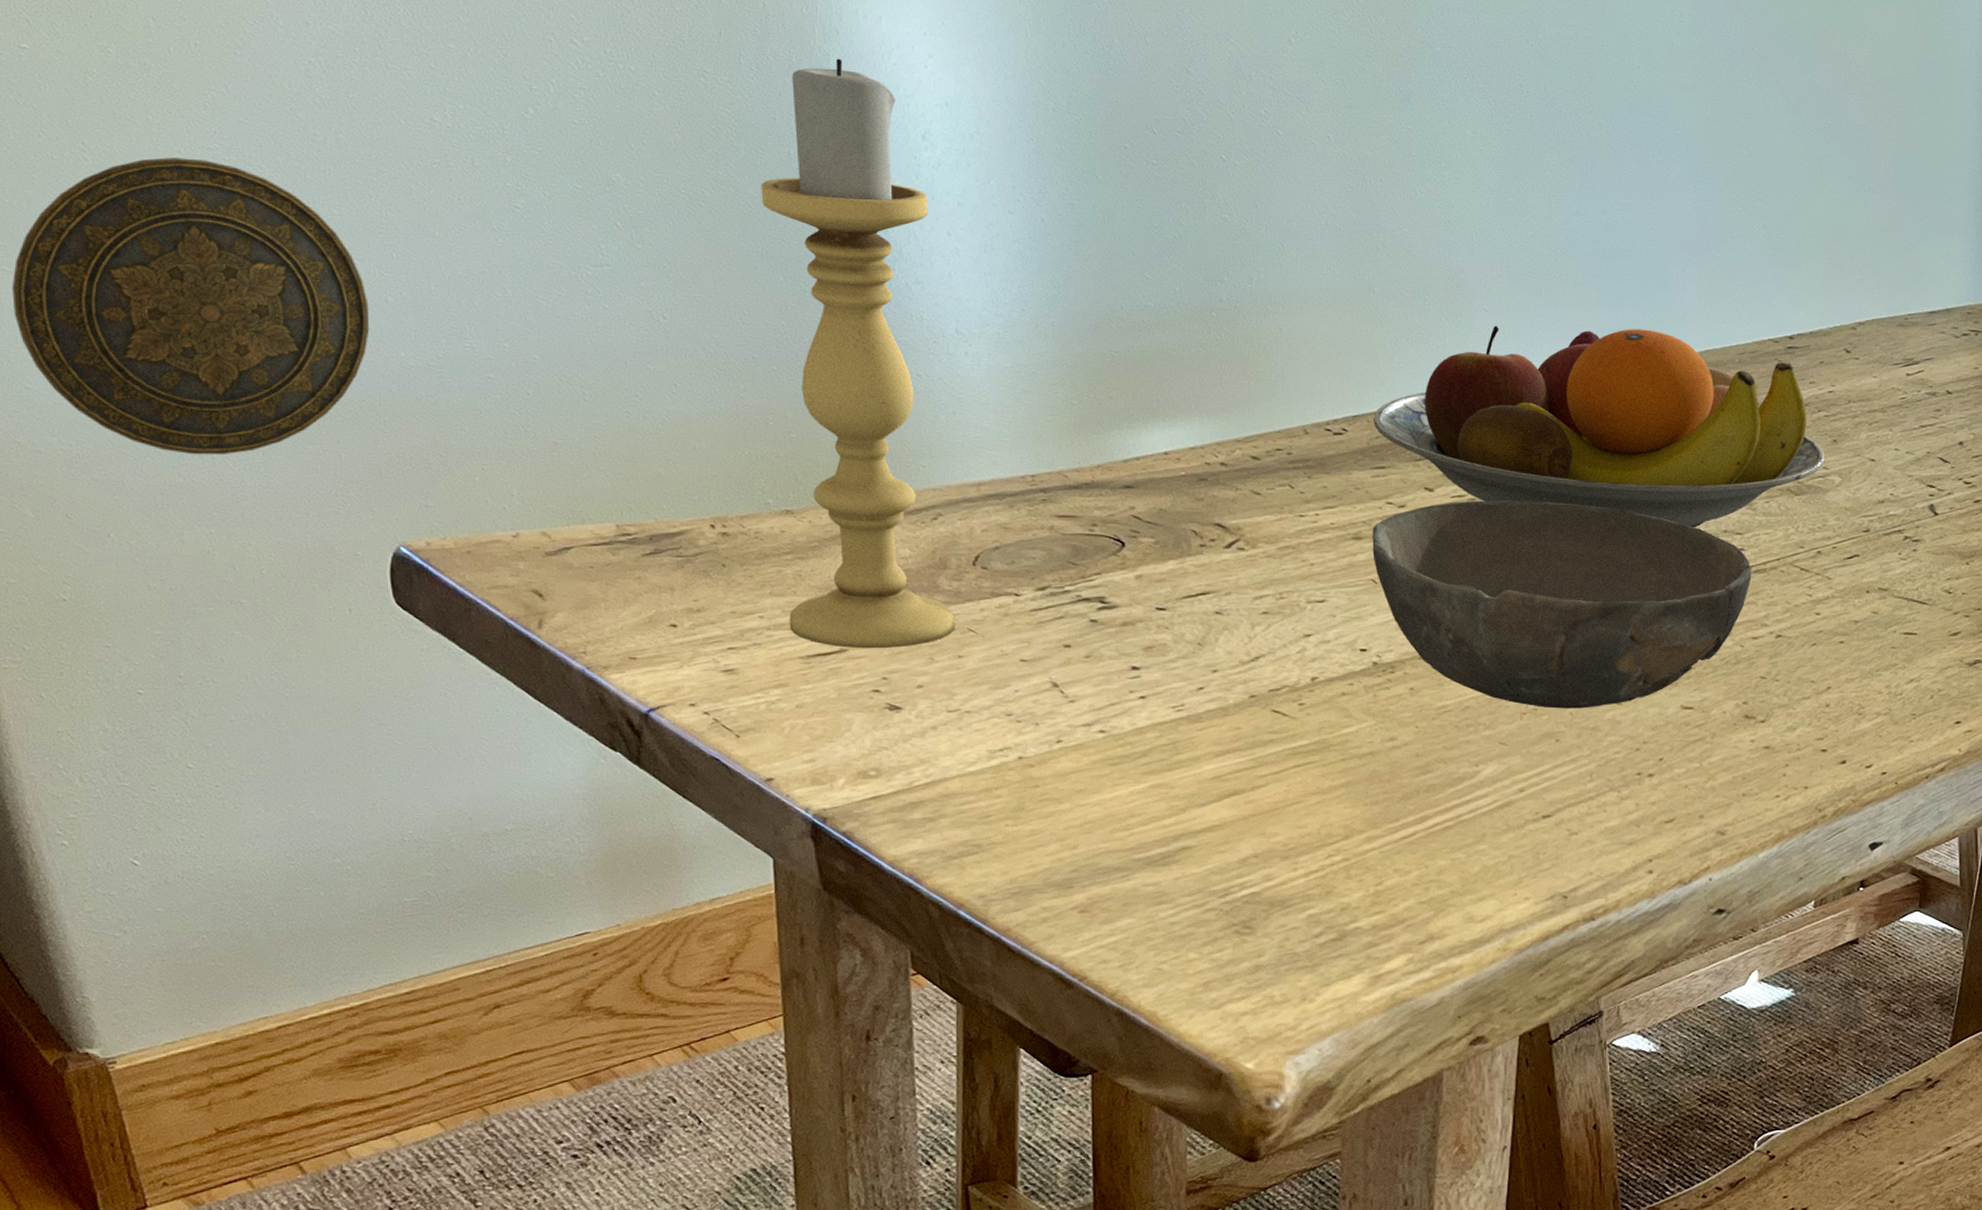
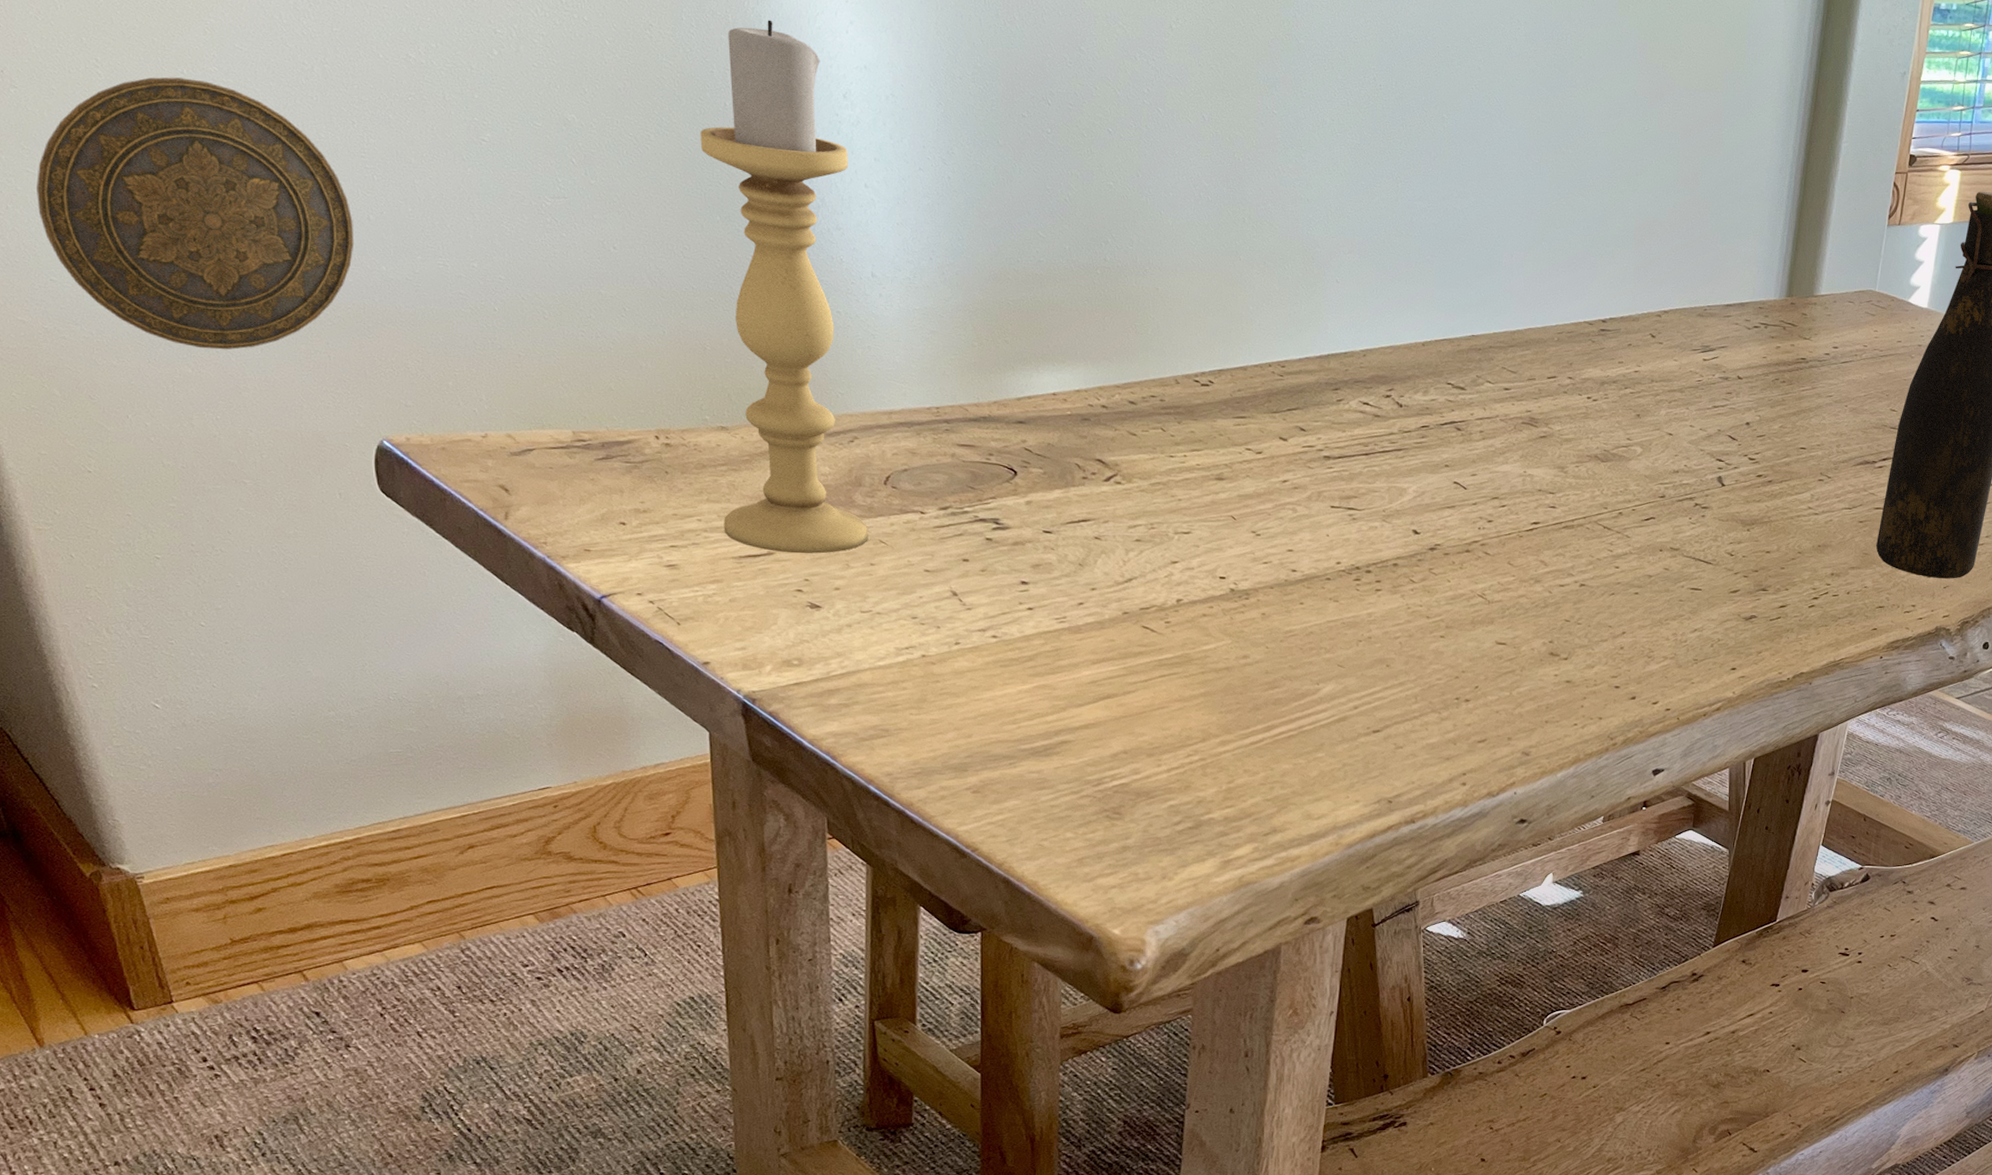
bowl: present [1372,500,1752,709] -> none [1232,451,1561,639]
fruit bowl: present [1373,325,1825,528] -> none [1236,295,1629,486]

